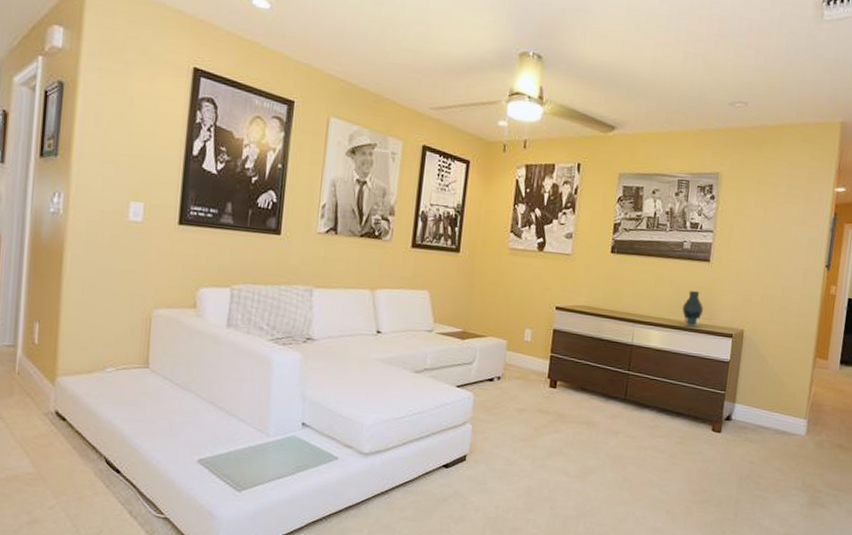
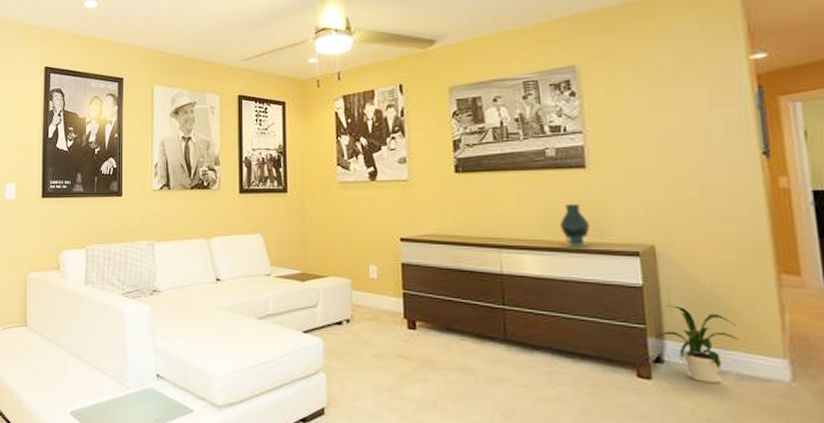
house plant: none [730,377,782,437] -> present [655,305,738,385]

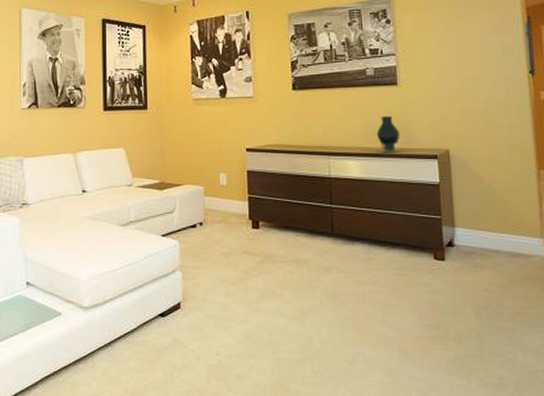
house plant: present [655,305,738,385] -> none [448,198,509,262]

